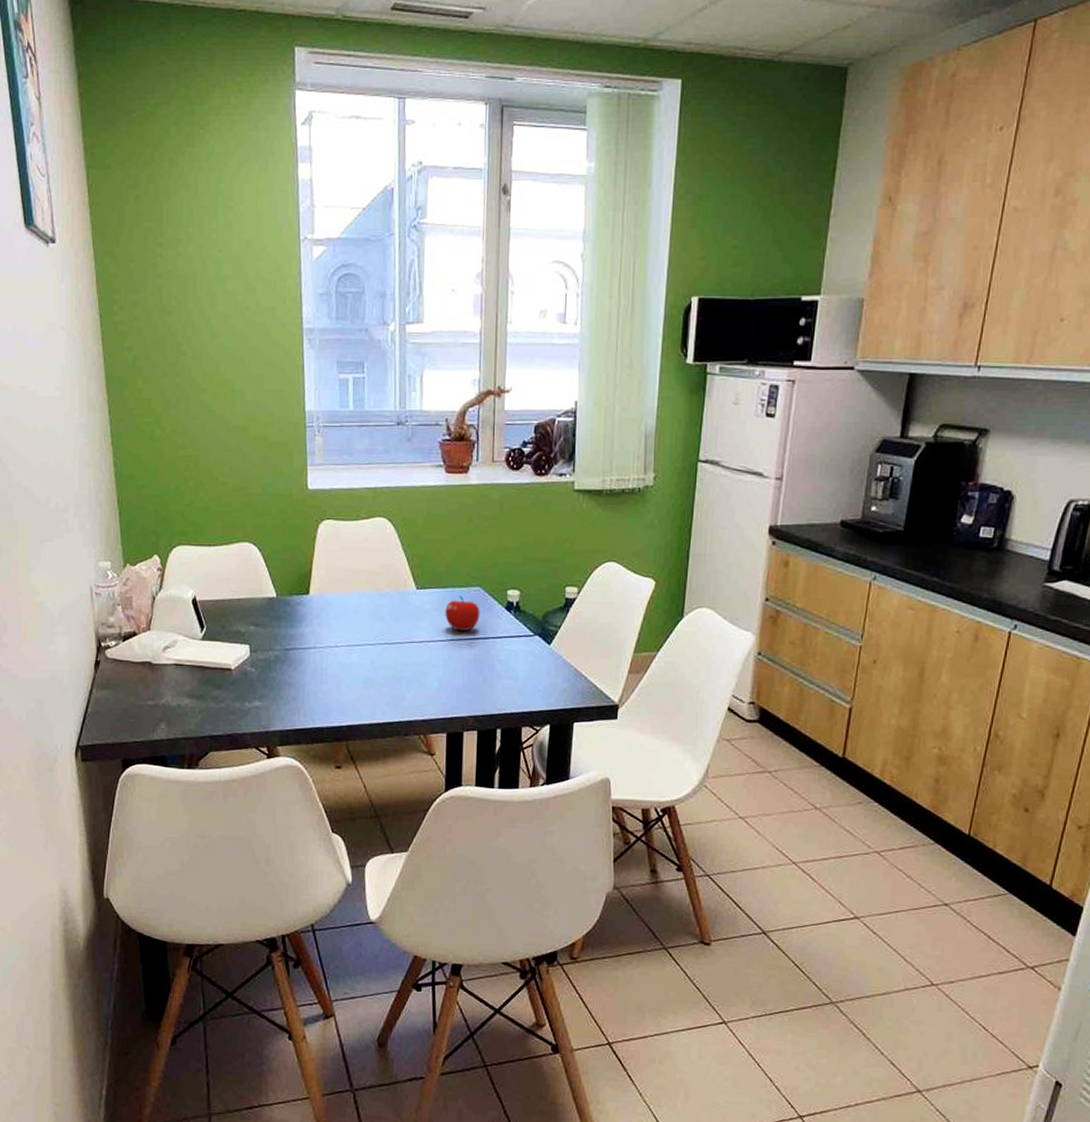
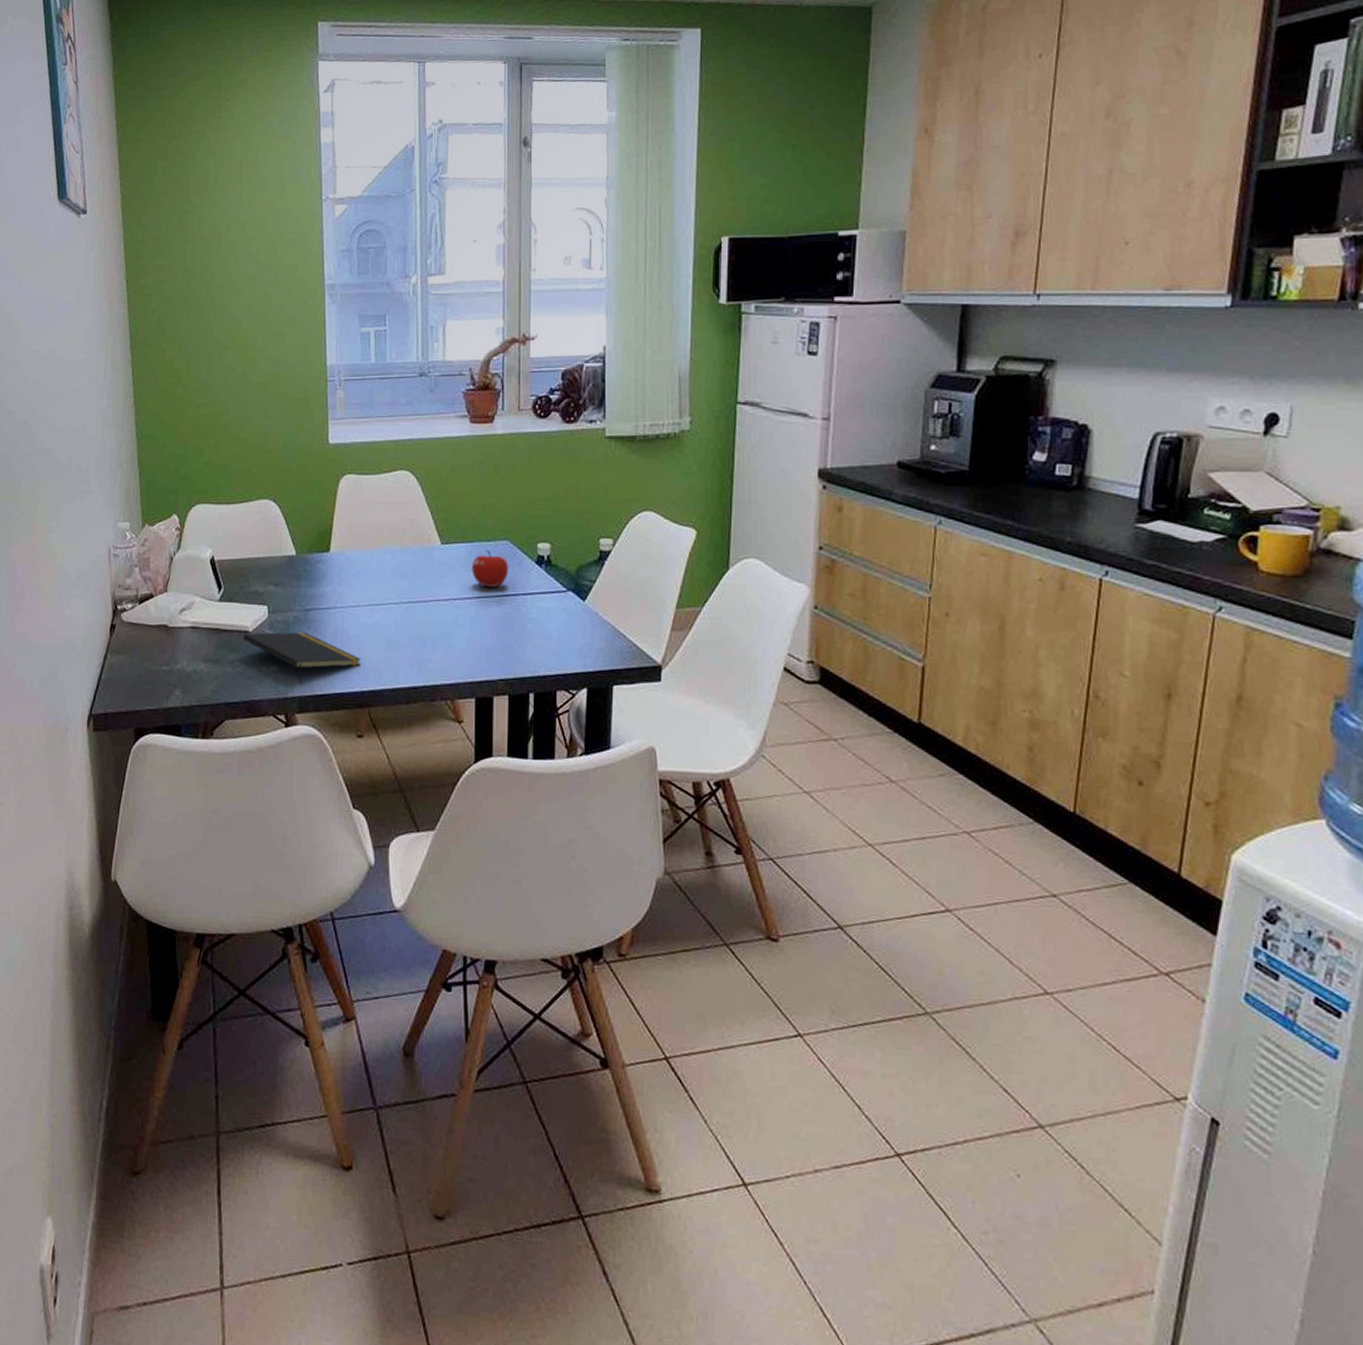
notepad: none [225,670,340,719] -> present [242,632,362,684]

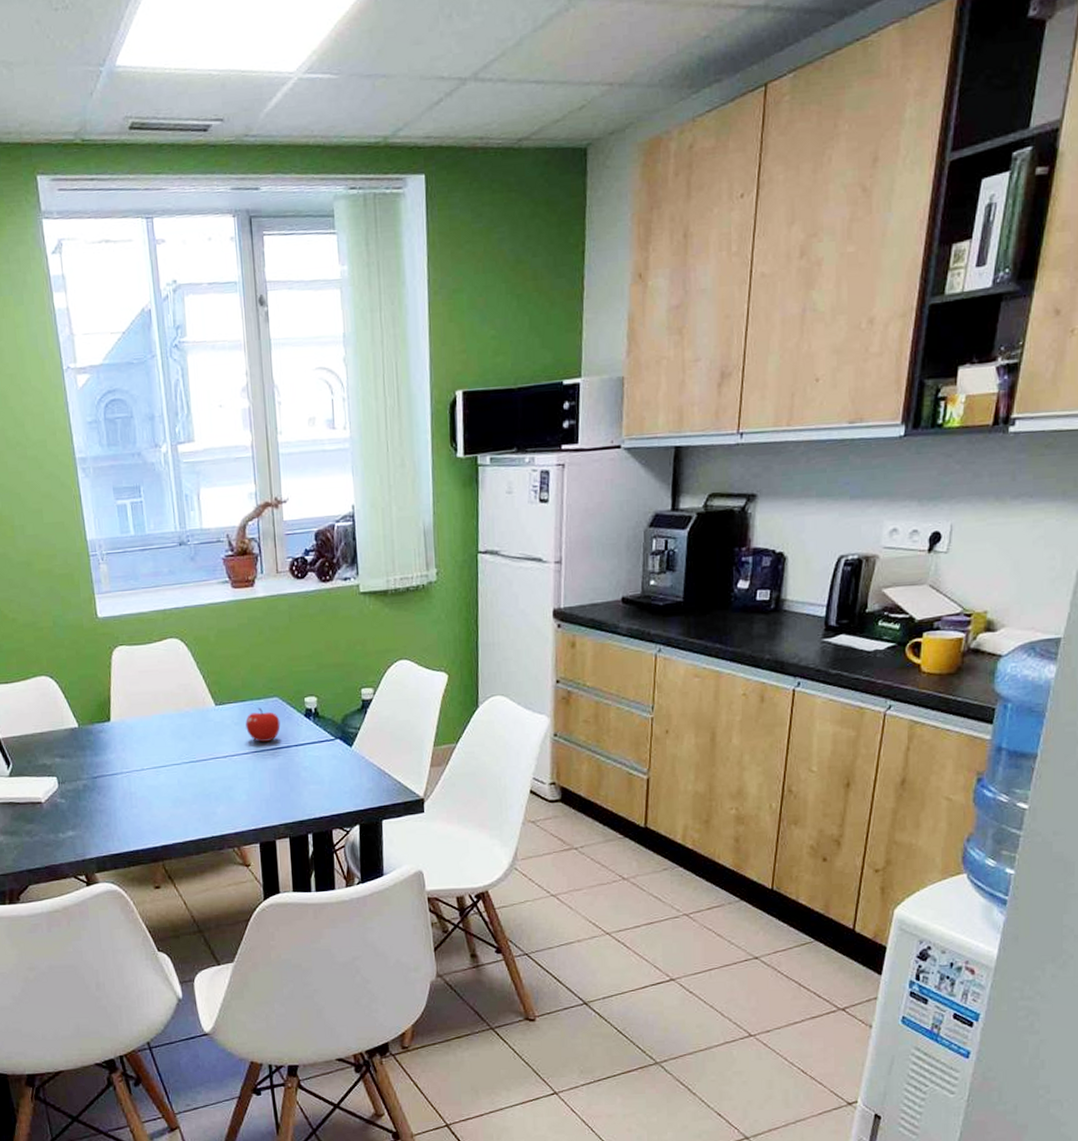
notepad: present [242,632,362,684] -> none [36,798,152,846]

